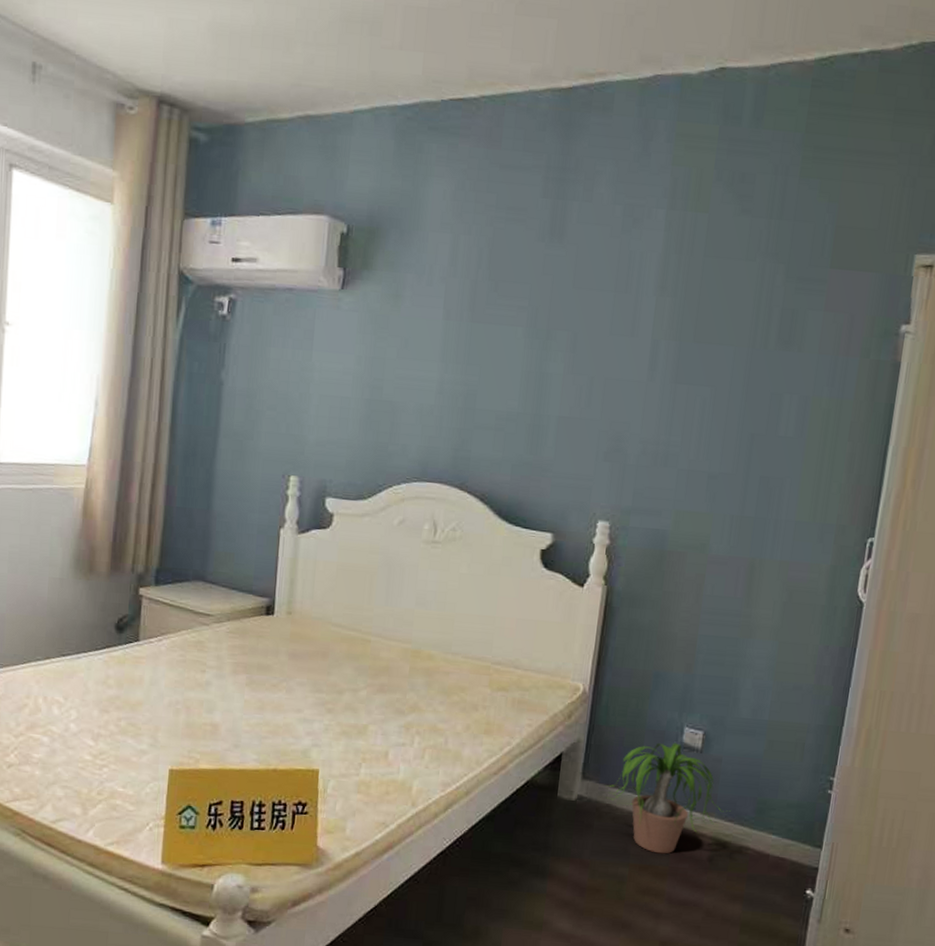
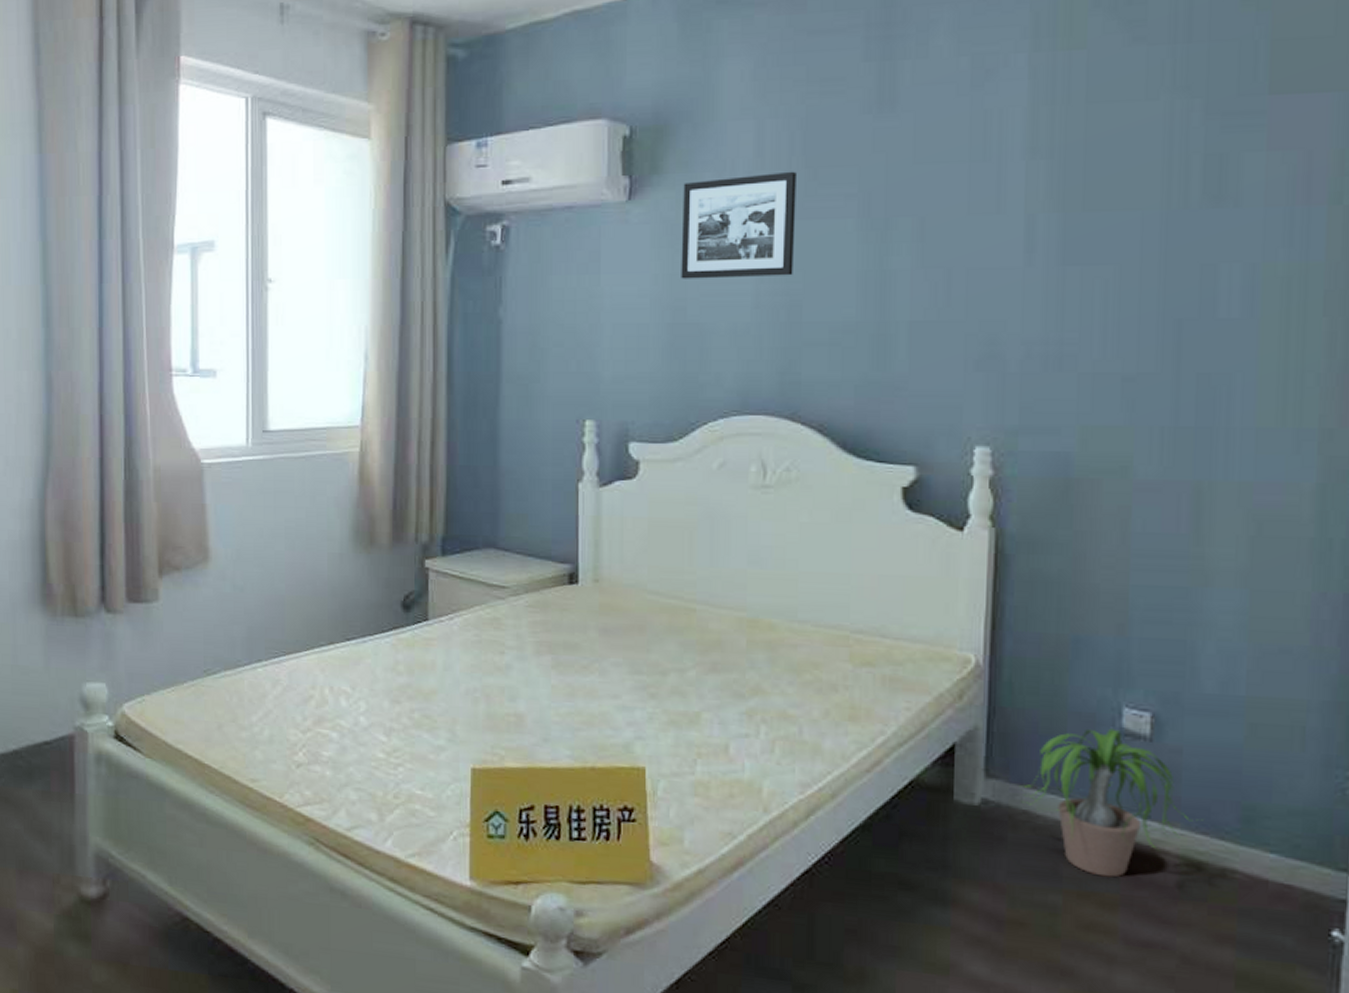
picture frame: none [380,280,481,369] -> present [681,171,796,279]

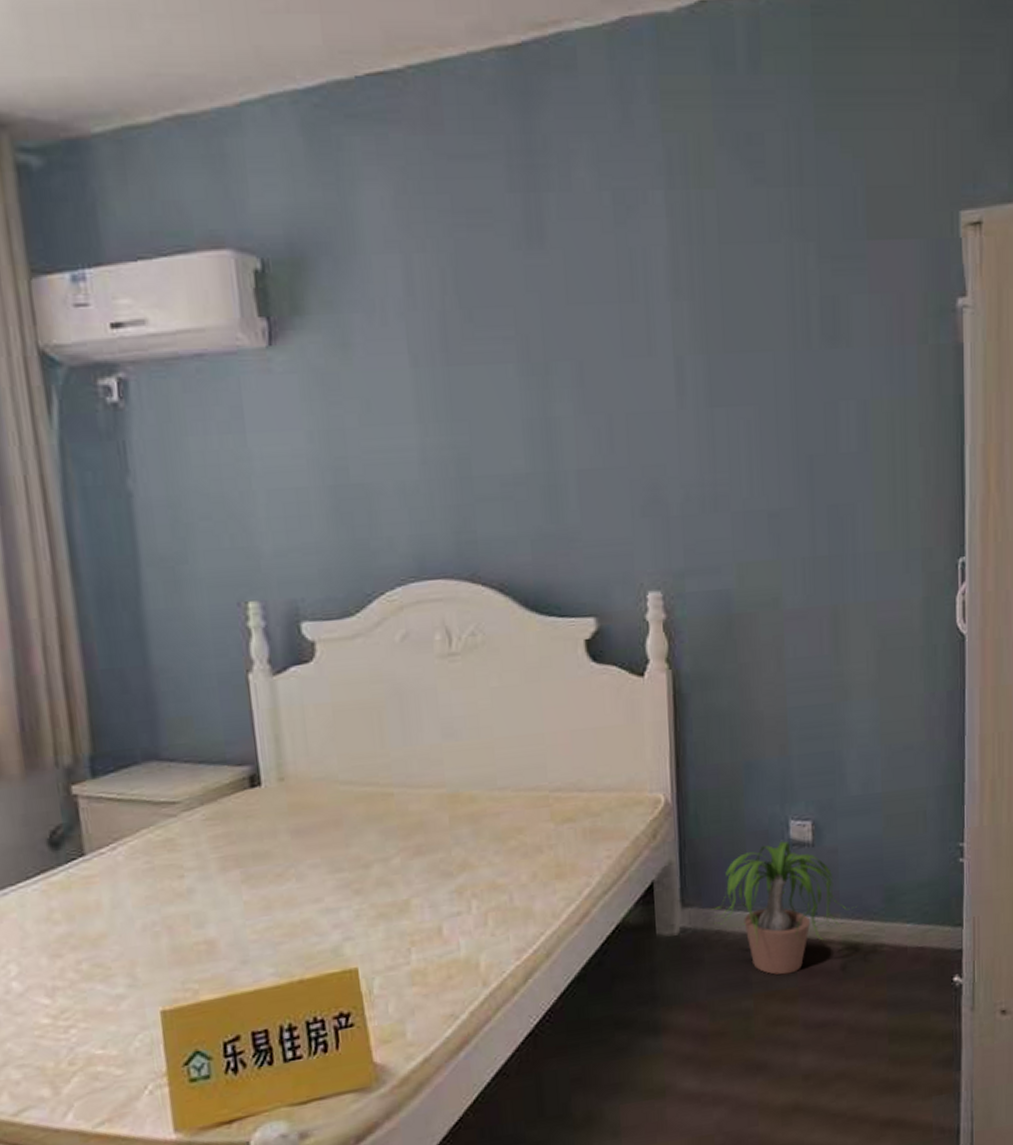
picture frame: present [681,171,796,279] -> none [330,312,458,435]

